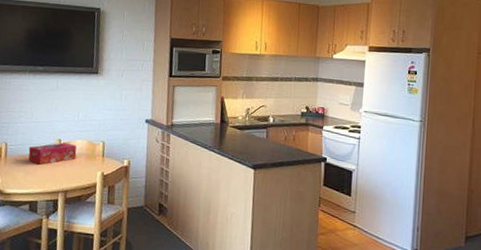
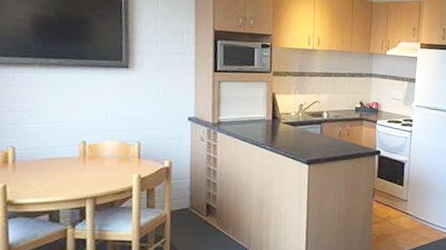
tissue box: present [28,142,77,165] -> none [44,144,107,170]

